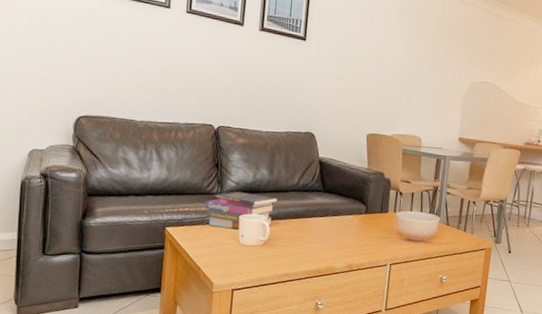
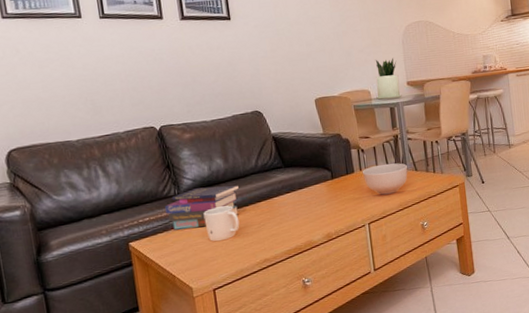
planter: none [425,109,454,152] -> present [375,57,402,100]

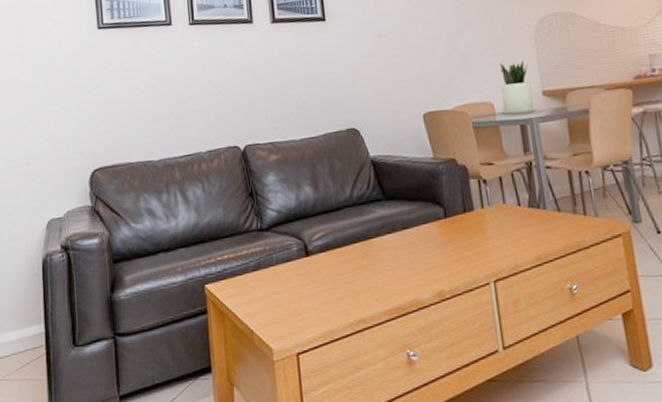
books: present [165,185,239,230] -> none [246,220,330,273]
mug: present [203,205,240,242] -> none [288,245,330,292]
bowl: present [362,163,408,195] -> none [484,199,547,243]

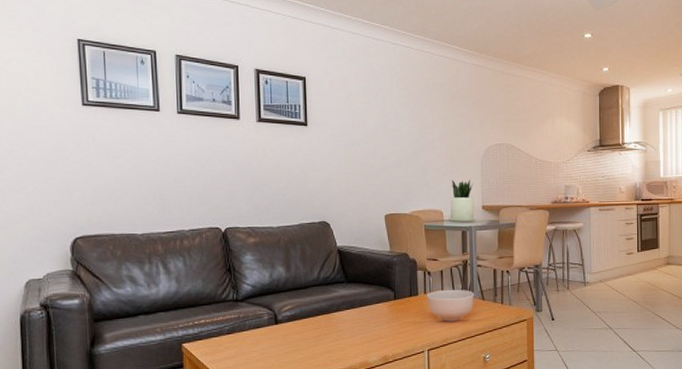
bowl: none [484,199,547,243] -> present [426,289,475,322]

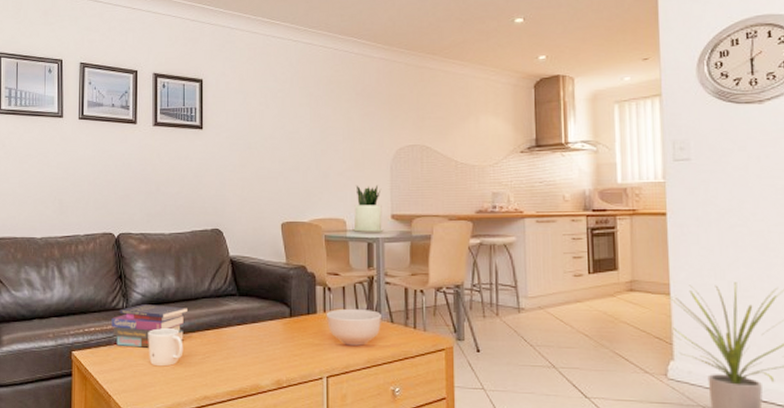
books: none [222,294,298,336] -> present [111,304,187,348]
mug: none [259,316,296,352] -> present [148,328,184,367]

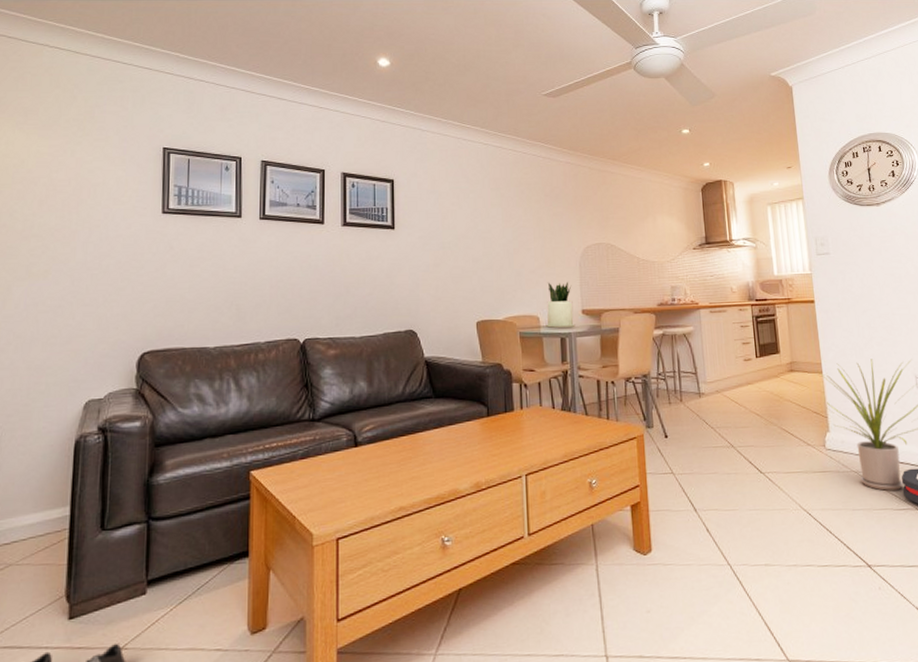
books: present [111,304,187,348] -> none [296,413,380,461]
mug: present [148,328,184,367] -> none [337,437,377,480]
bowl: present [326,308,382,346] -> none [523,403,577,441]

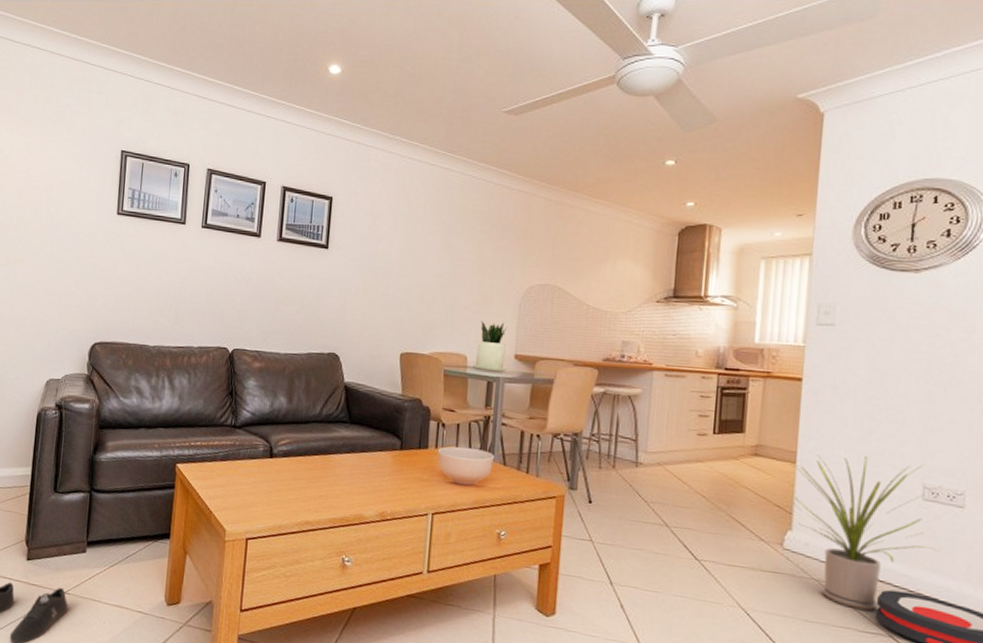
bowl: none [523,403,577,441] -> present [437,446,495,486]

